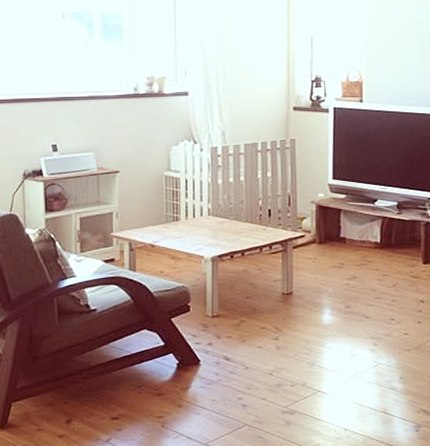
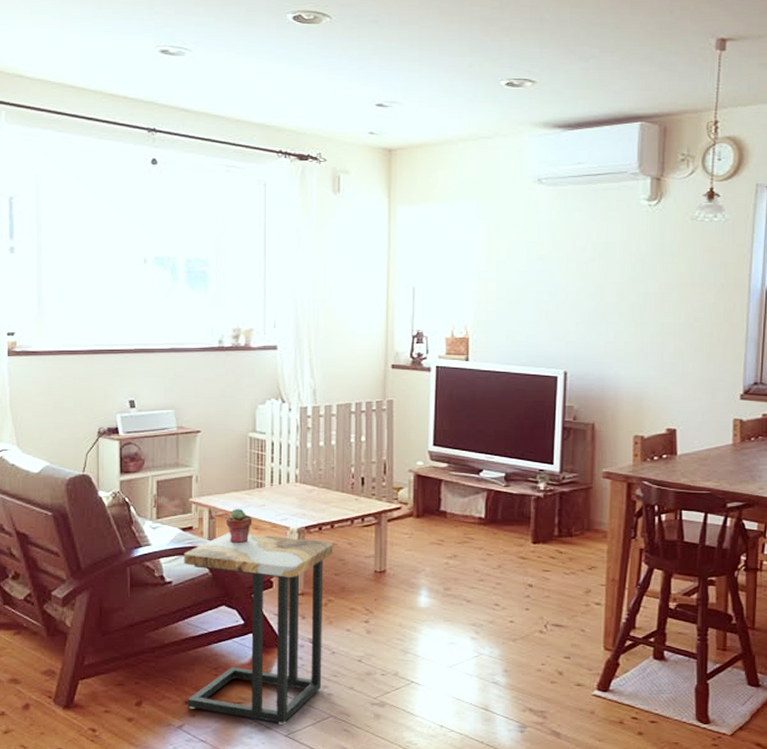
side table: none [107,263,245,434] -> present [184,533,334,724]
potted succulent: none [145,240,170,272] -> present [226,508,253,543]

